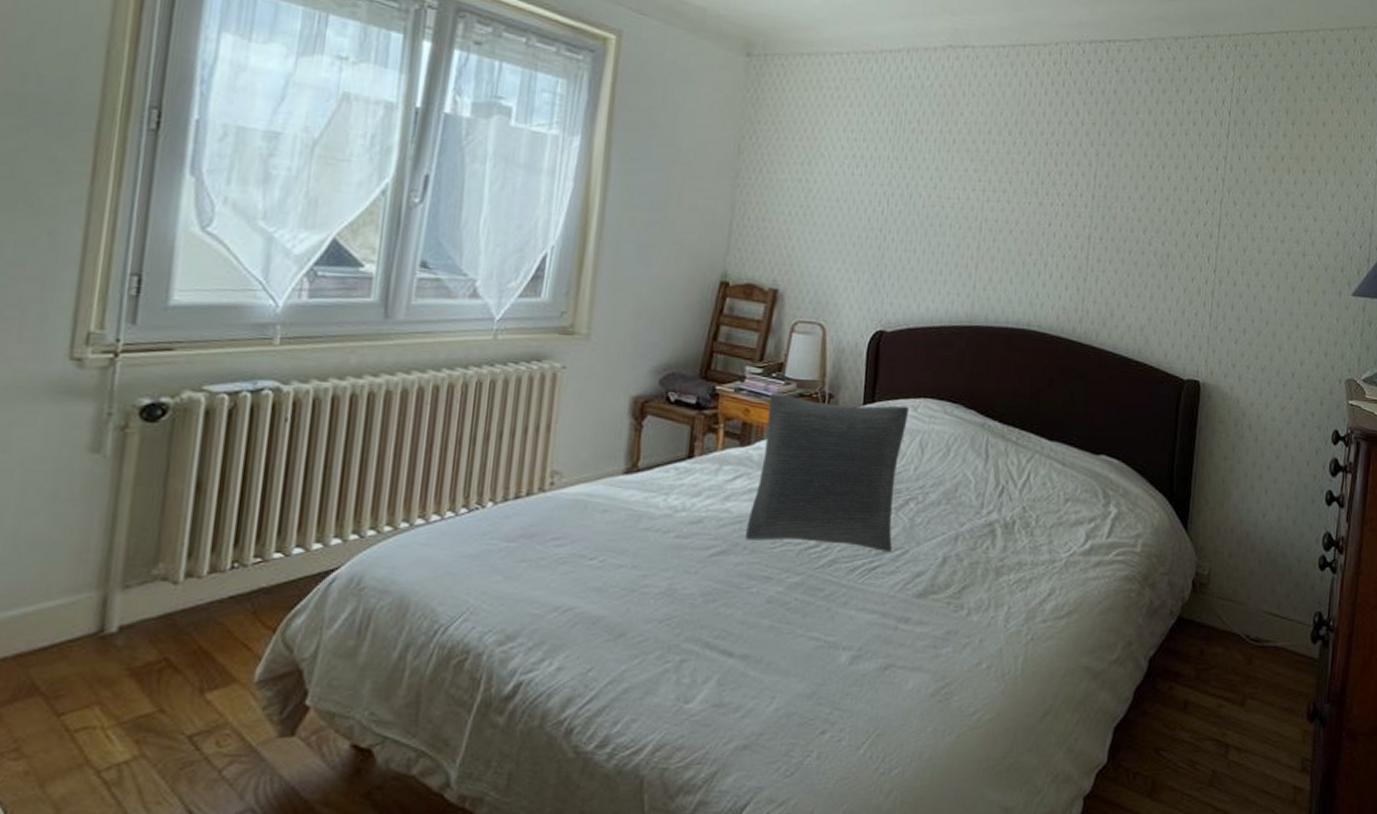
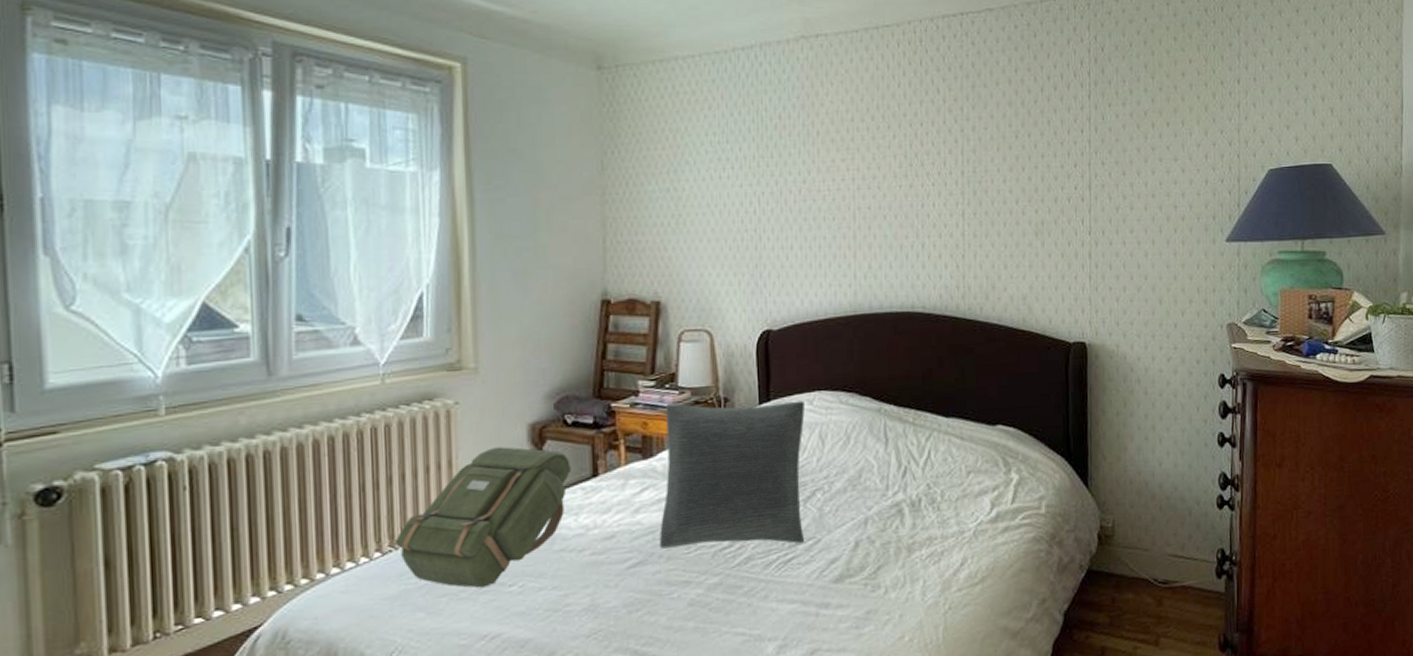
backpack: none [482,416,668,558] -> present [394,446,571,588]

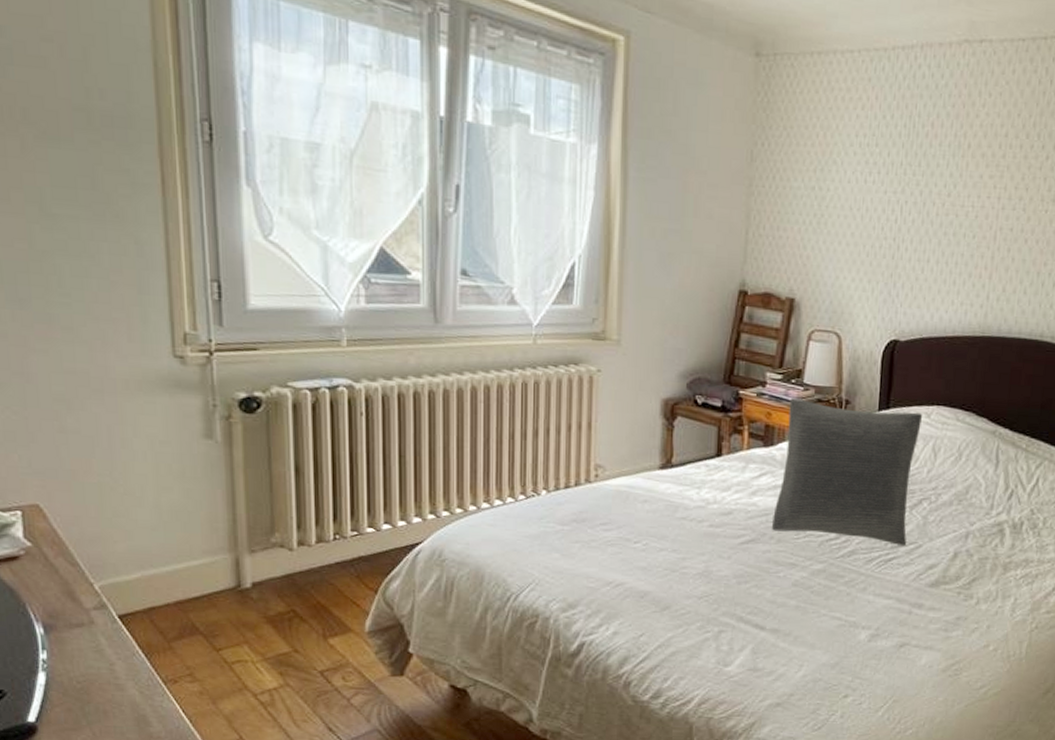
backpack: present [394,446,571,588] -> none [537,416,697,541]

